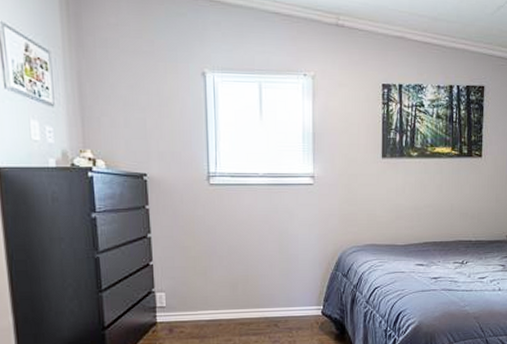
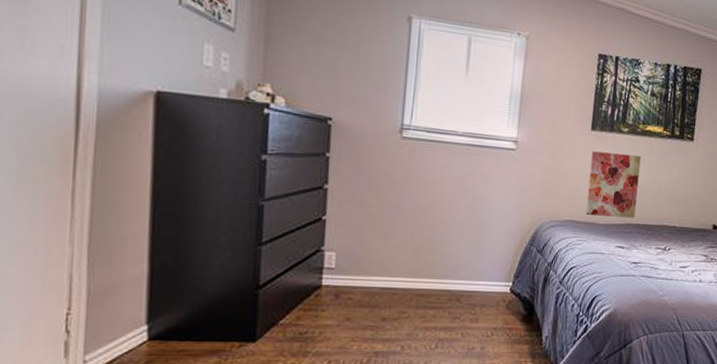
wall art: none [384,177,432,239] -> present [586,151,641,218]

